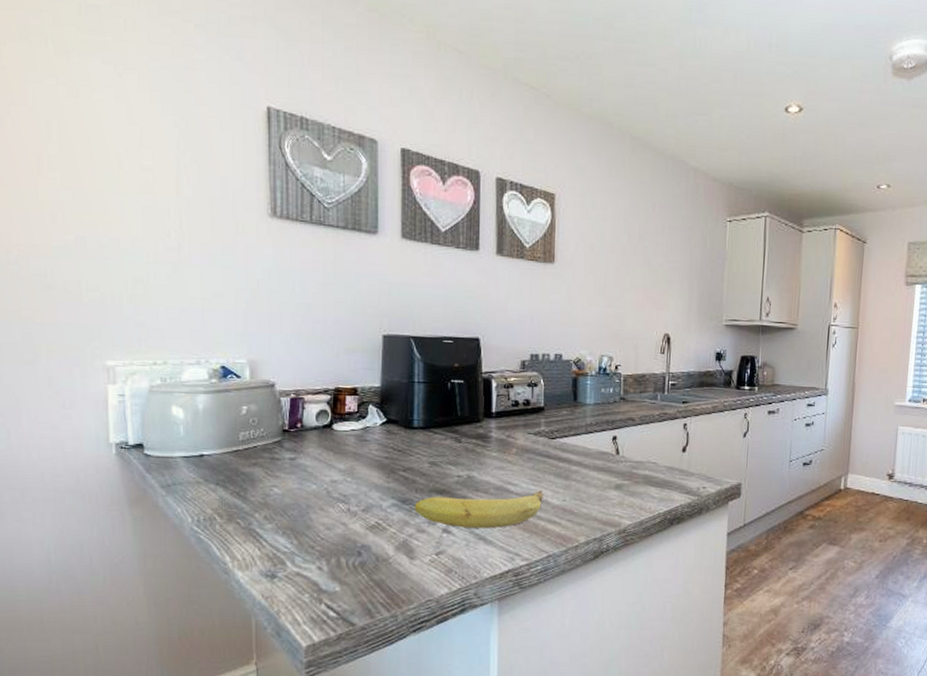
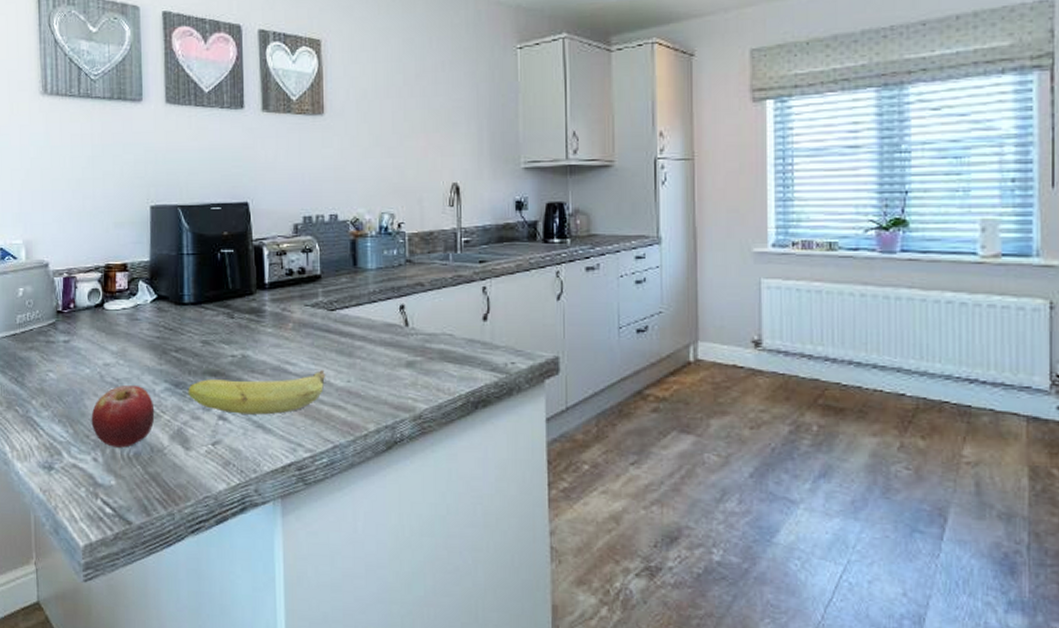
fruit: none [317,501,381,557] -> present [91,385,155,448]

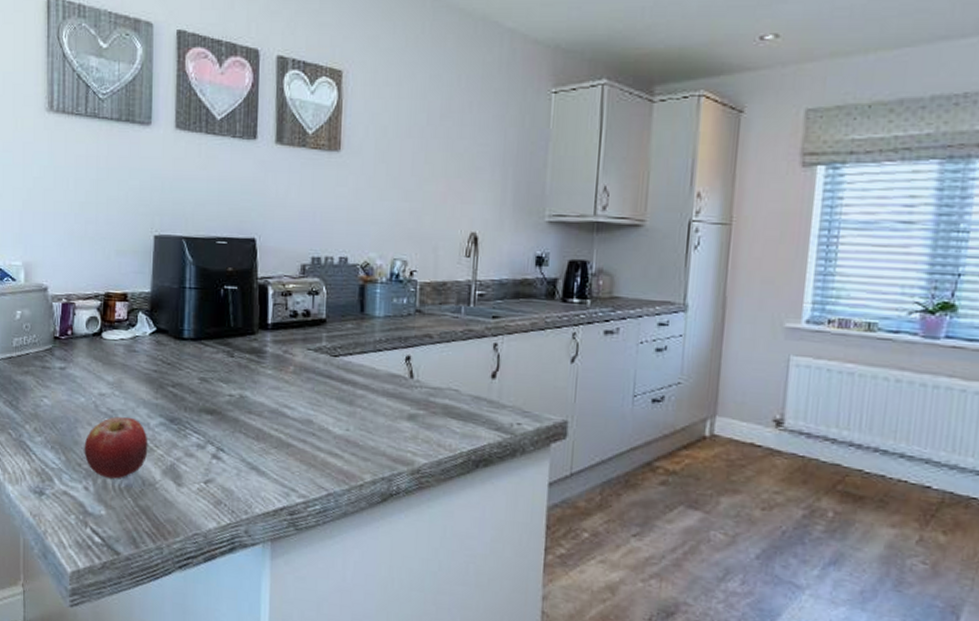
fruit: present [188,369,326,415] -> none [182,415,325,457]

